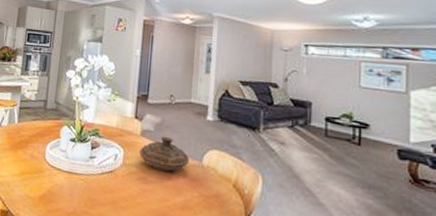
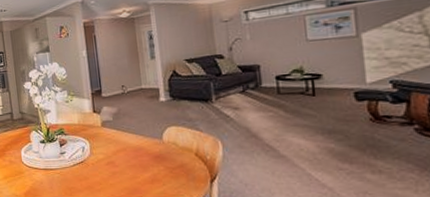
decorative bowl: present [139,136,190,171] -> none [103,123,151,153]

